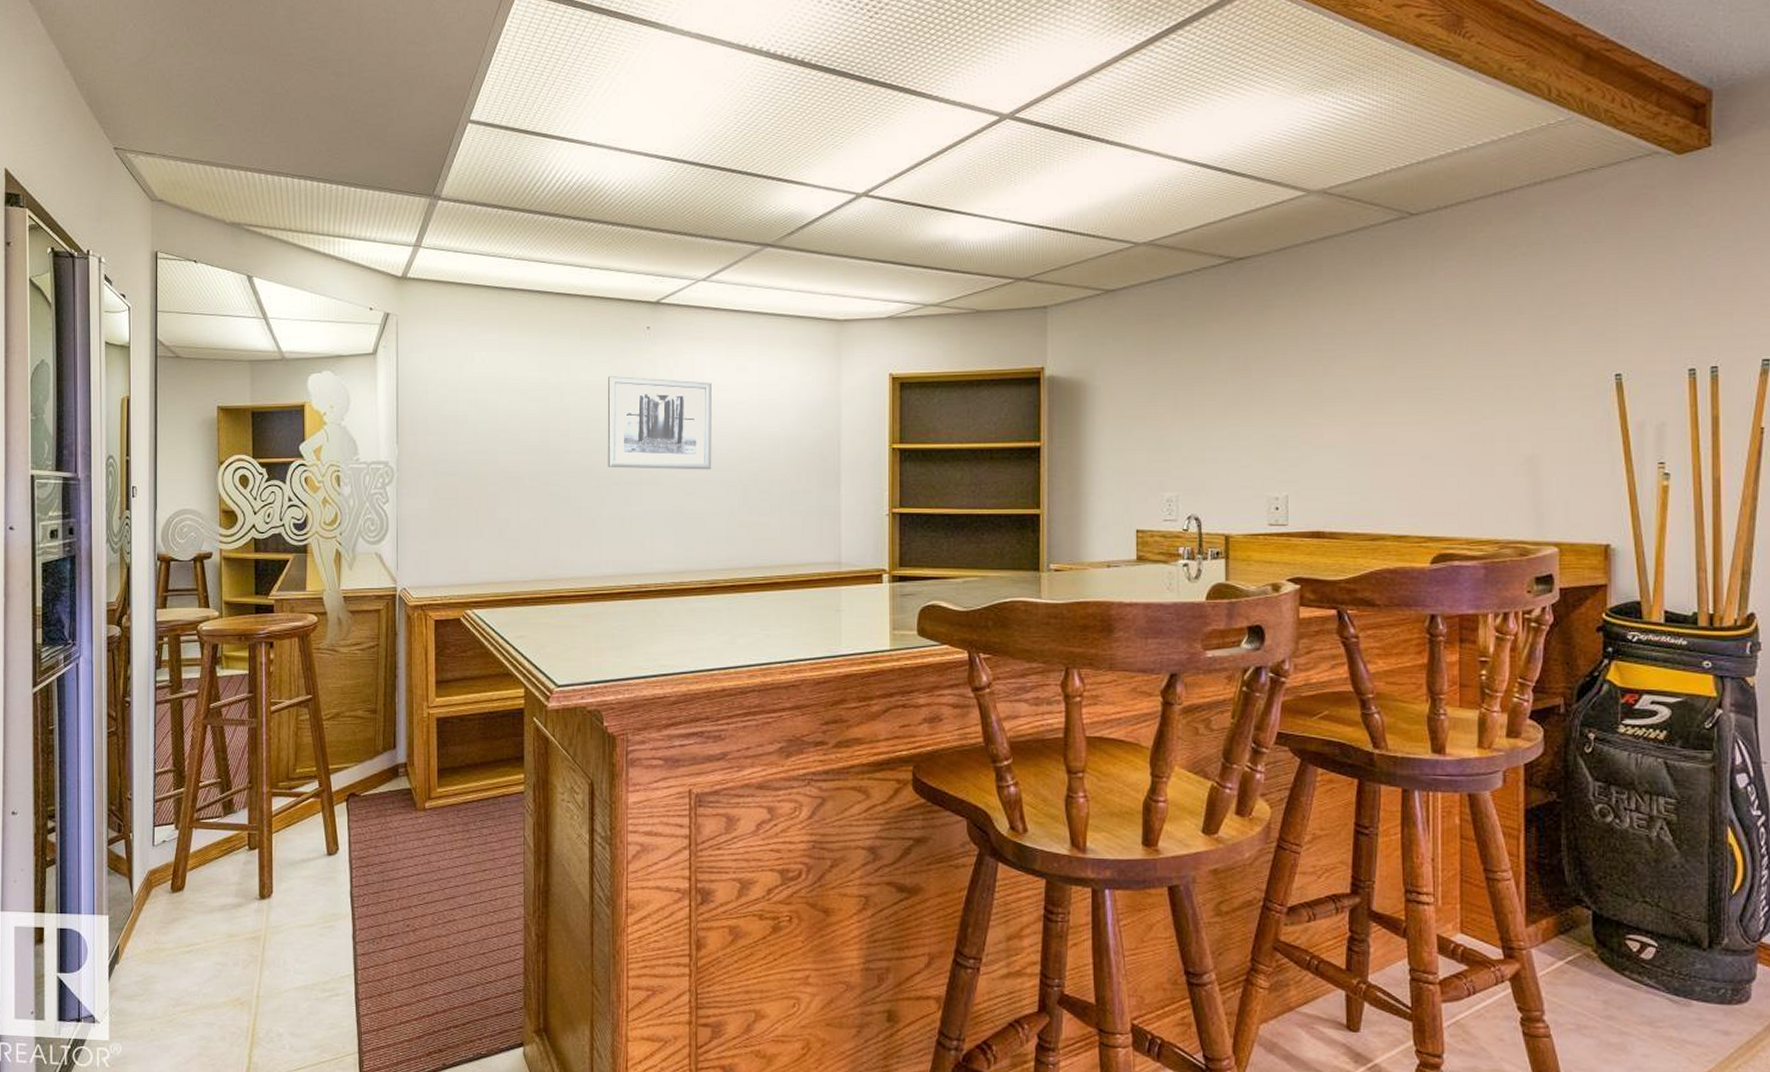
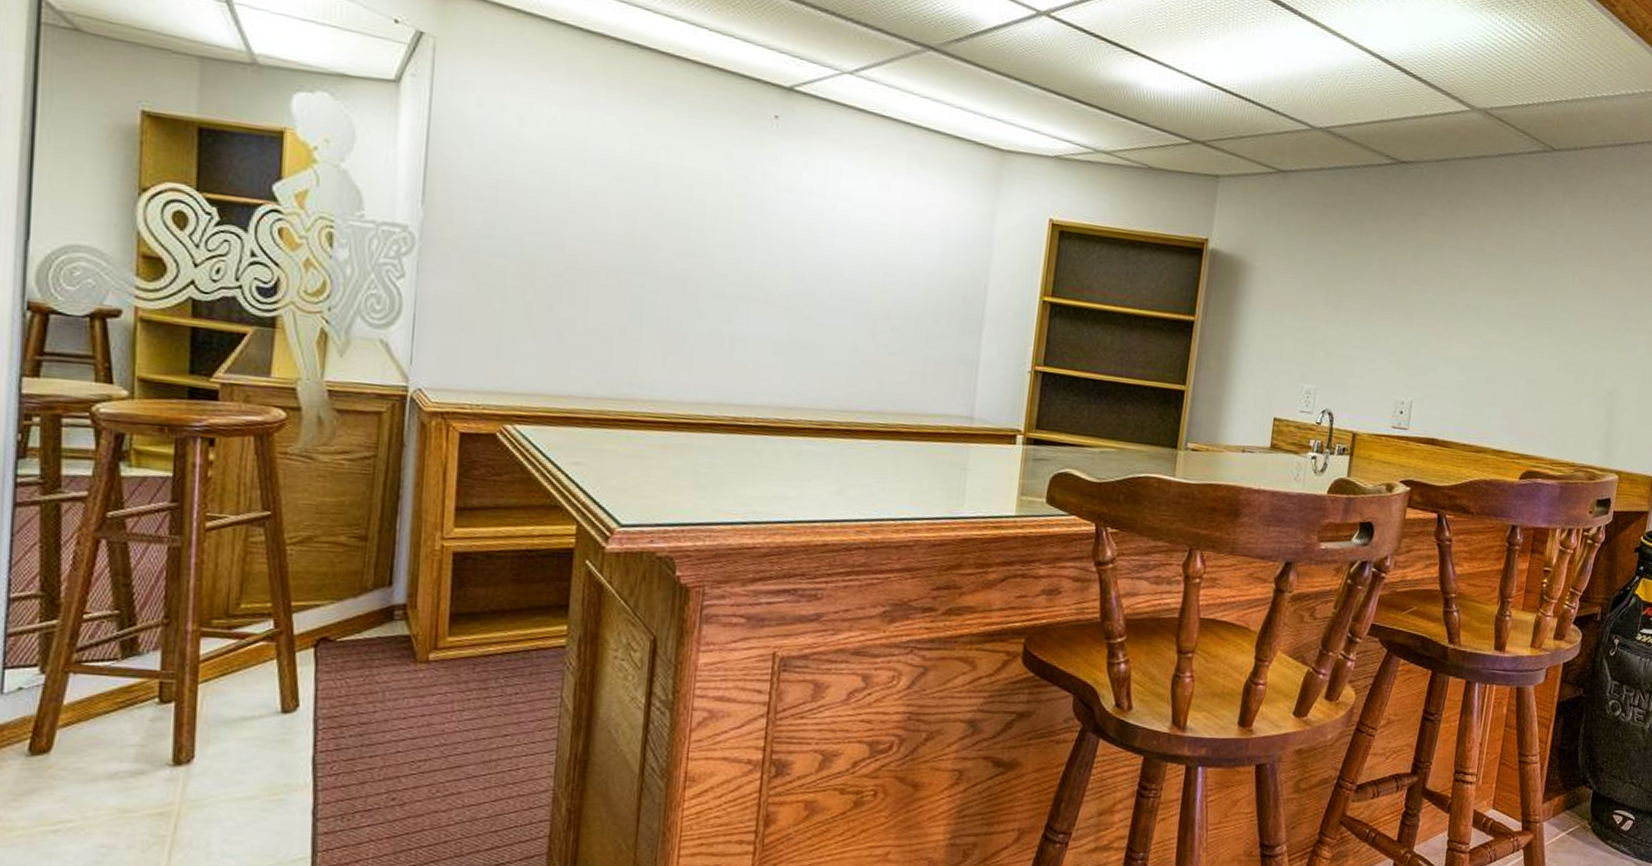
wall art: present [607,376,712,470] -> none [709,166,847,296]

